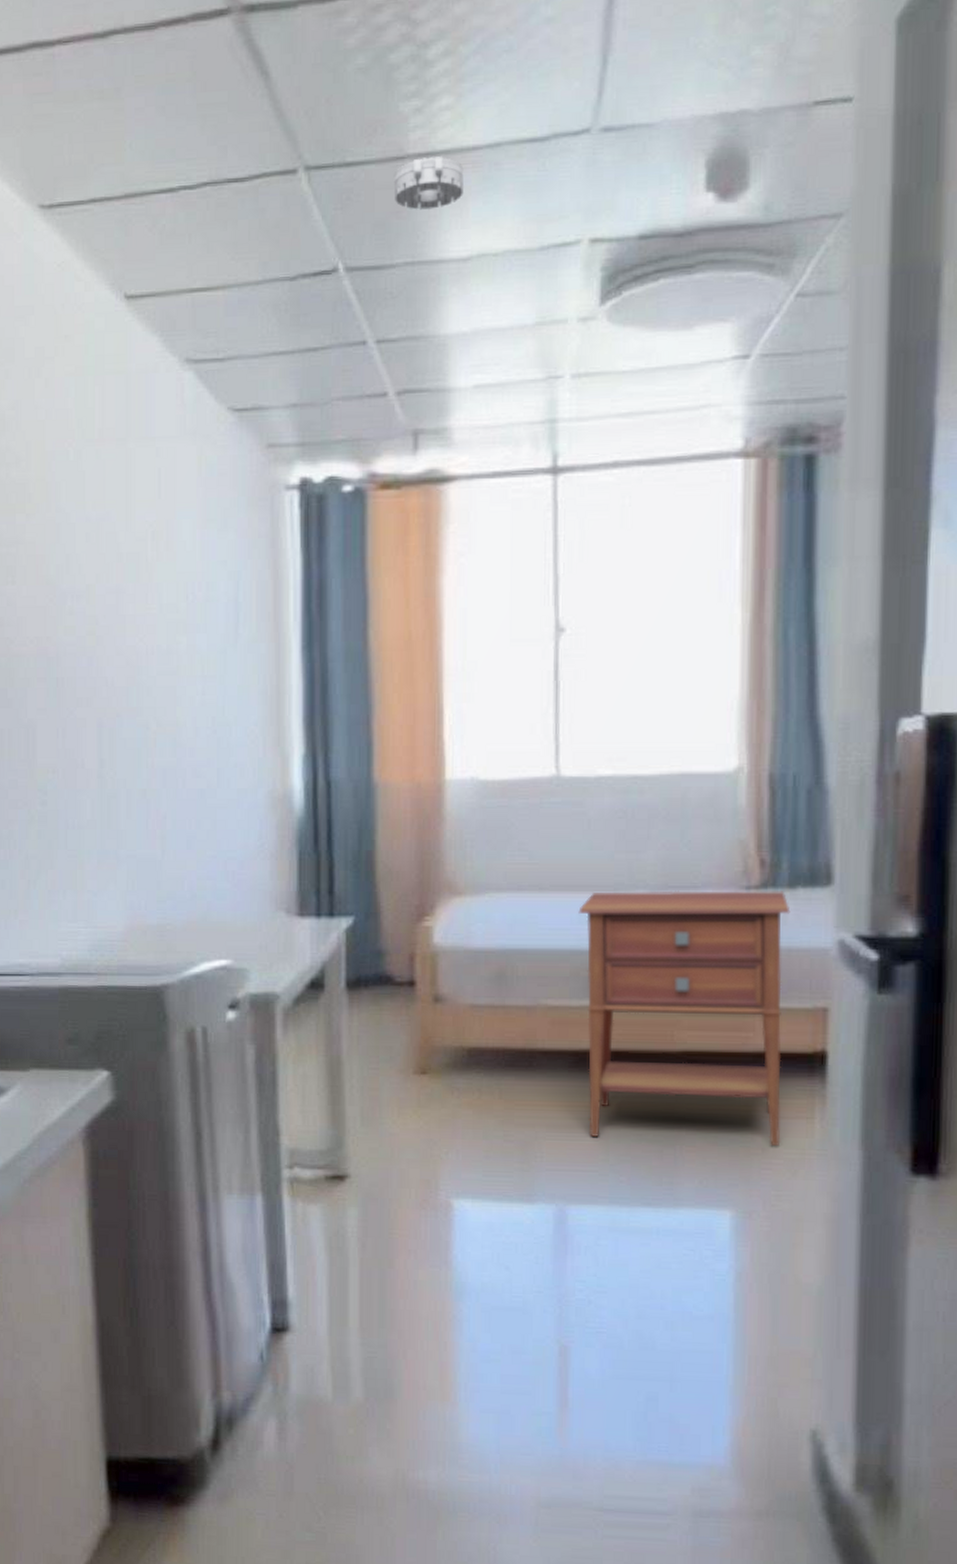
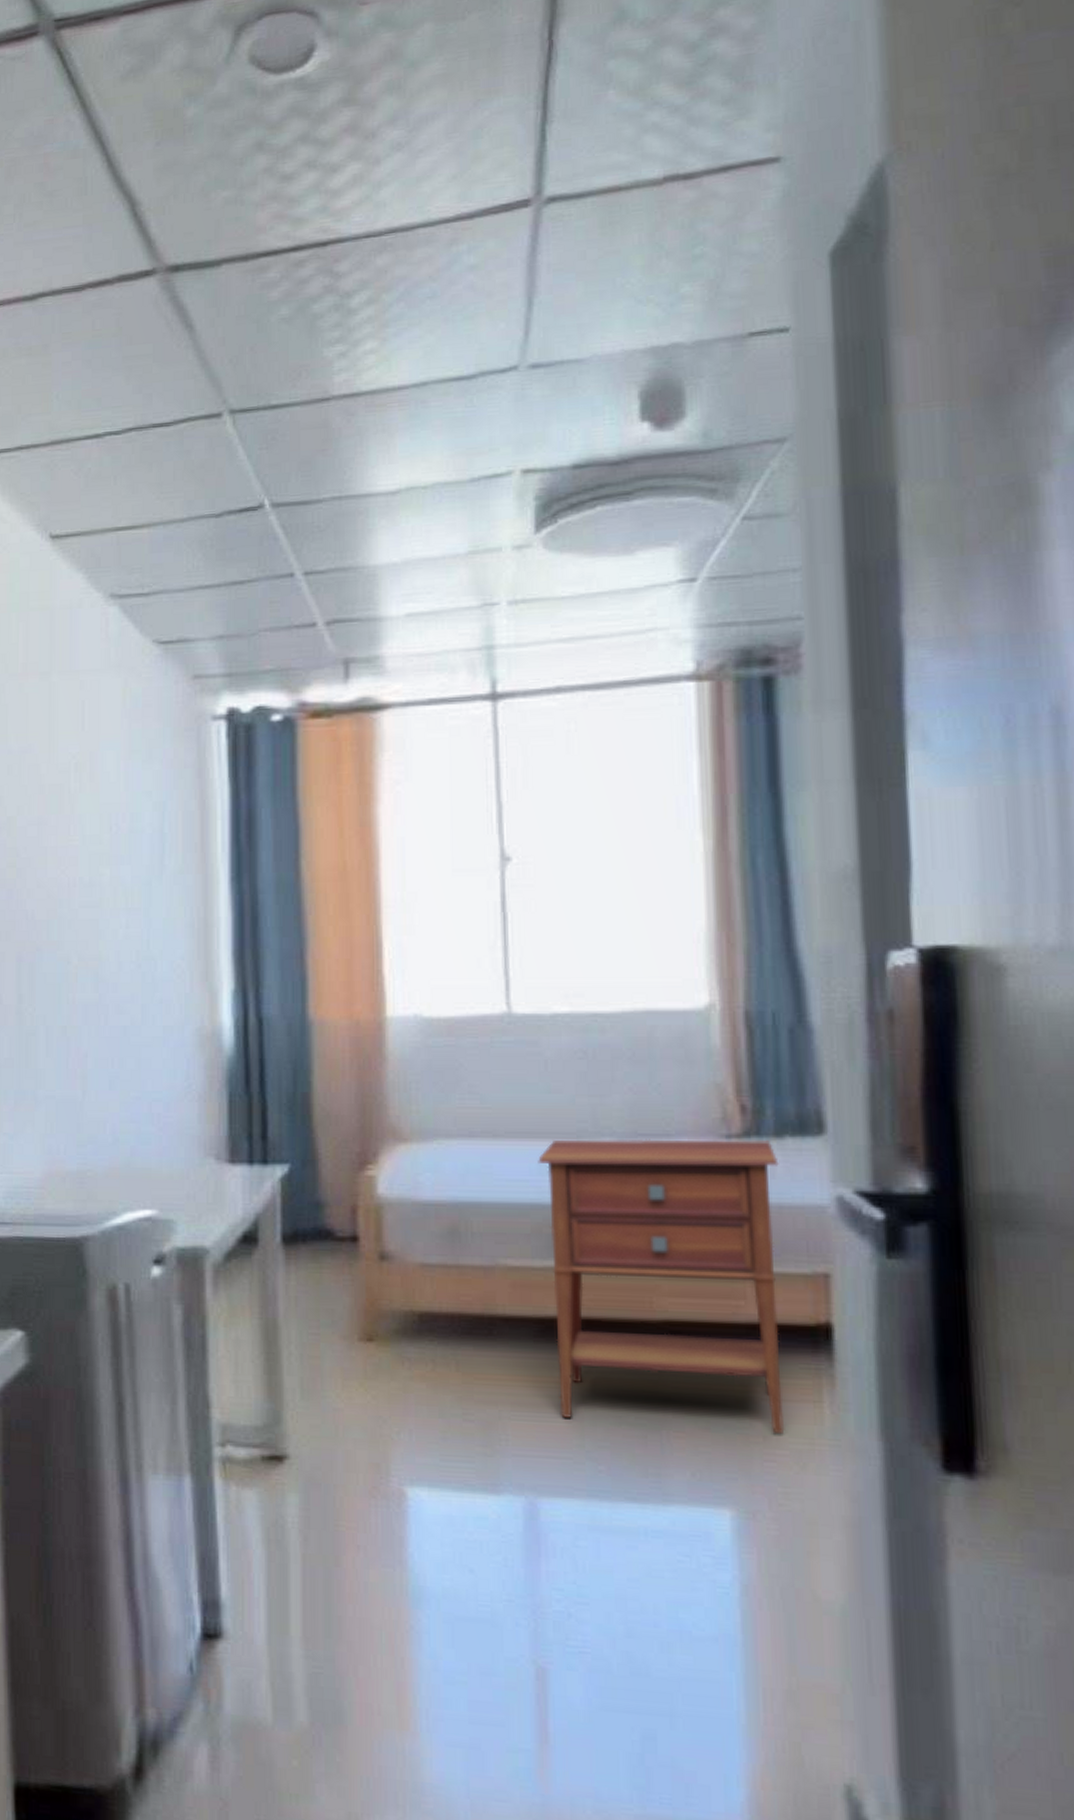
smoke detector: present [394,156,464,210] -> none [319,397,390,448]

